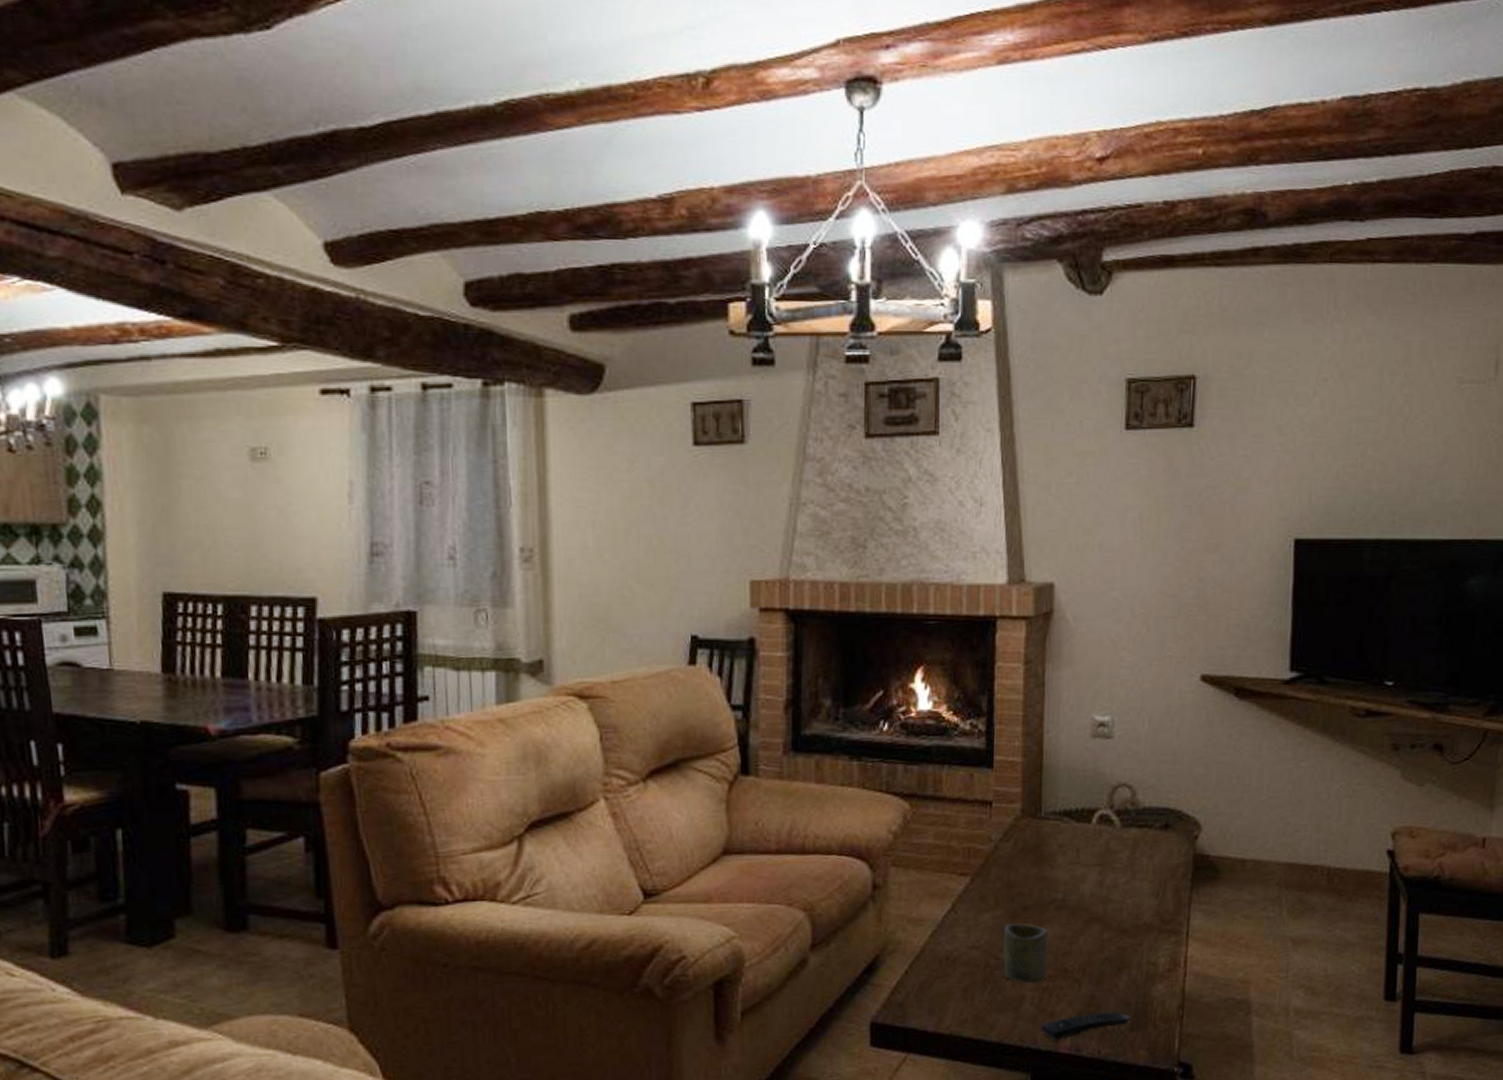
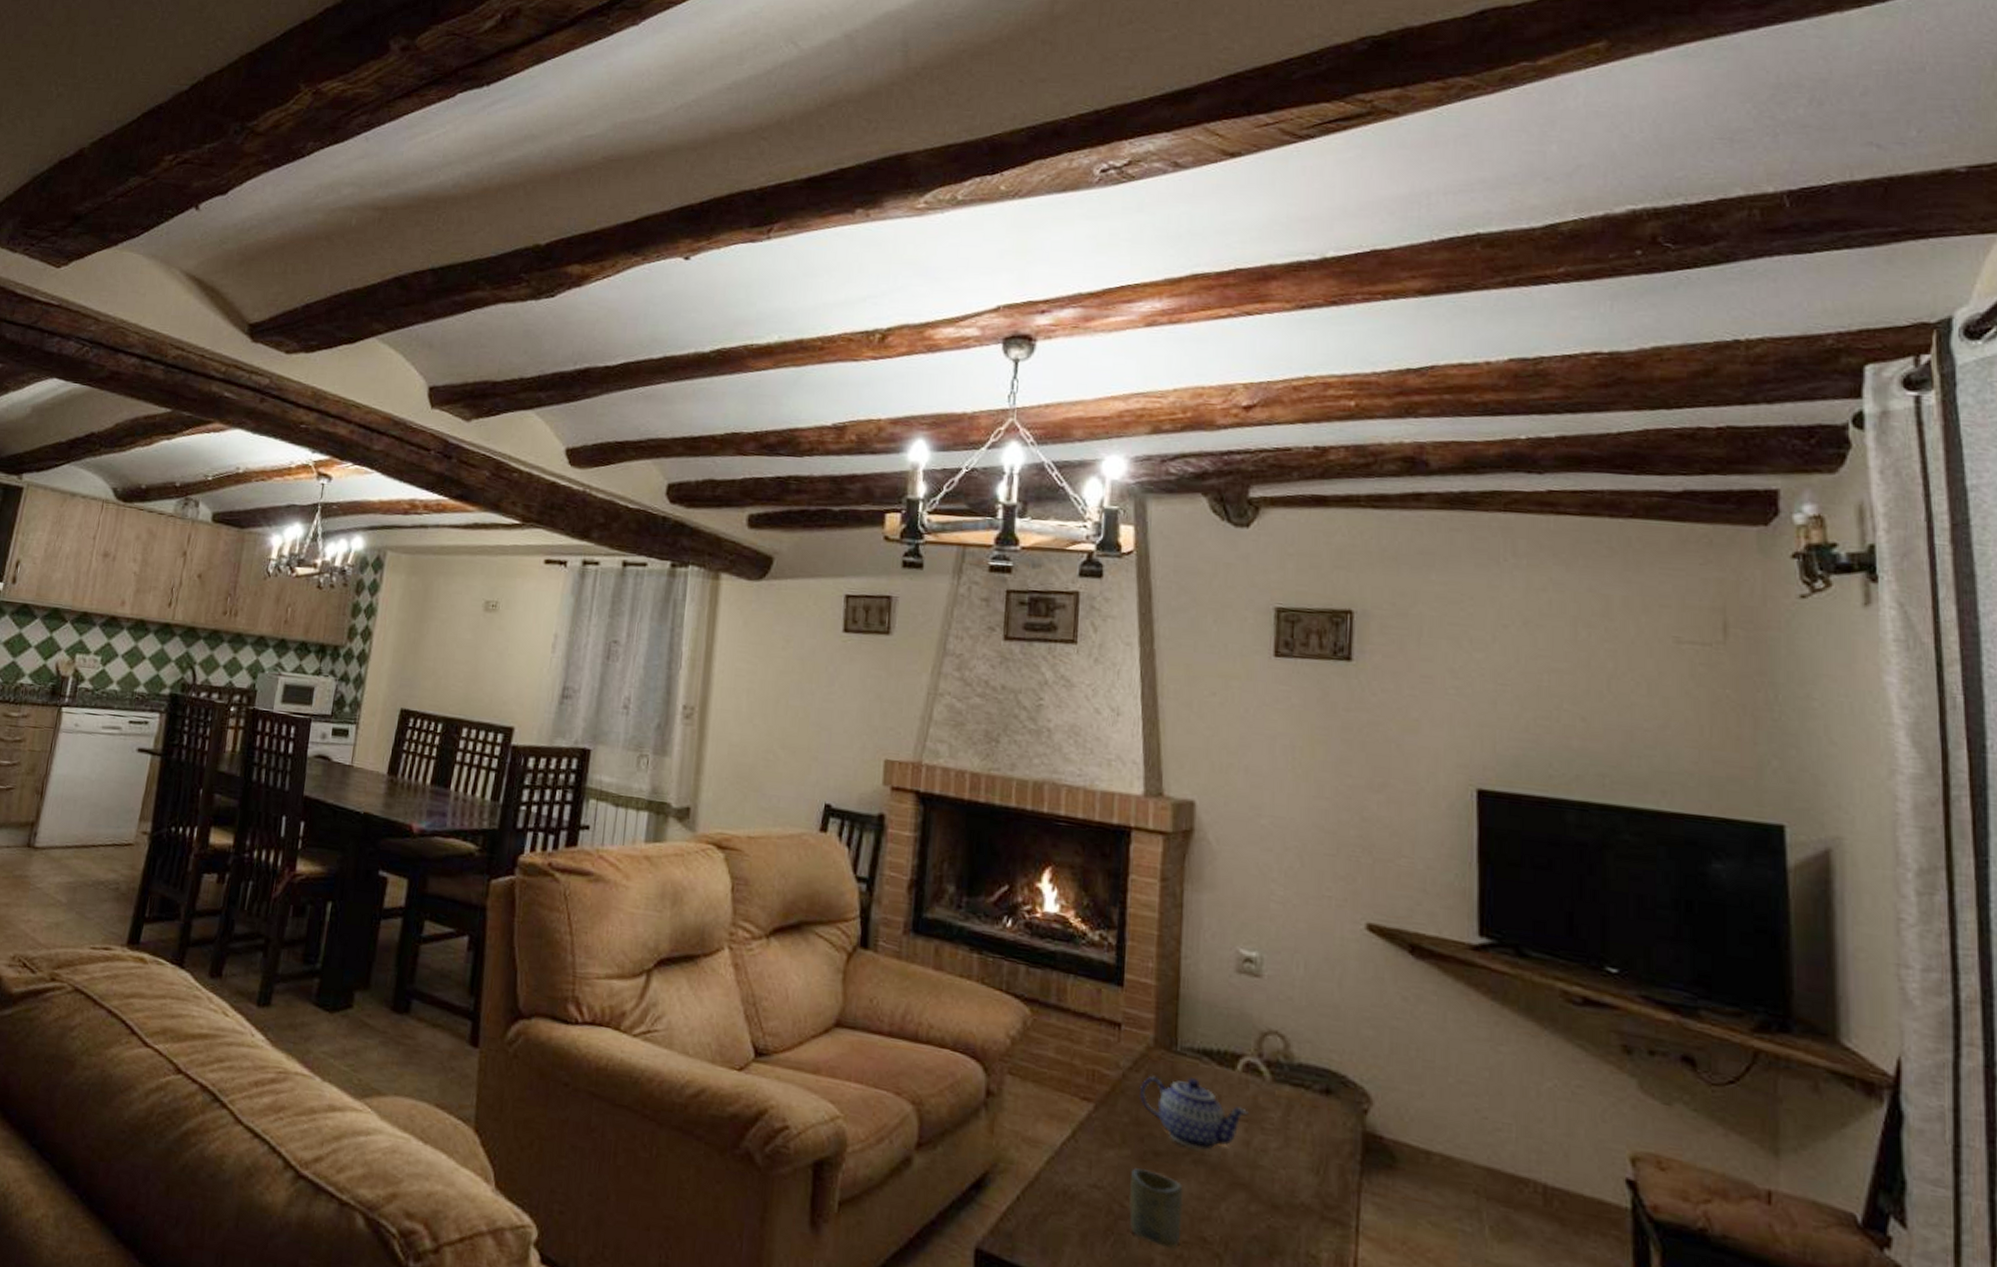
teapot: none [1009,836,1102,897] -> present [1139,1075,1249,1150]

